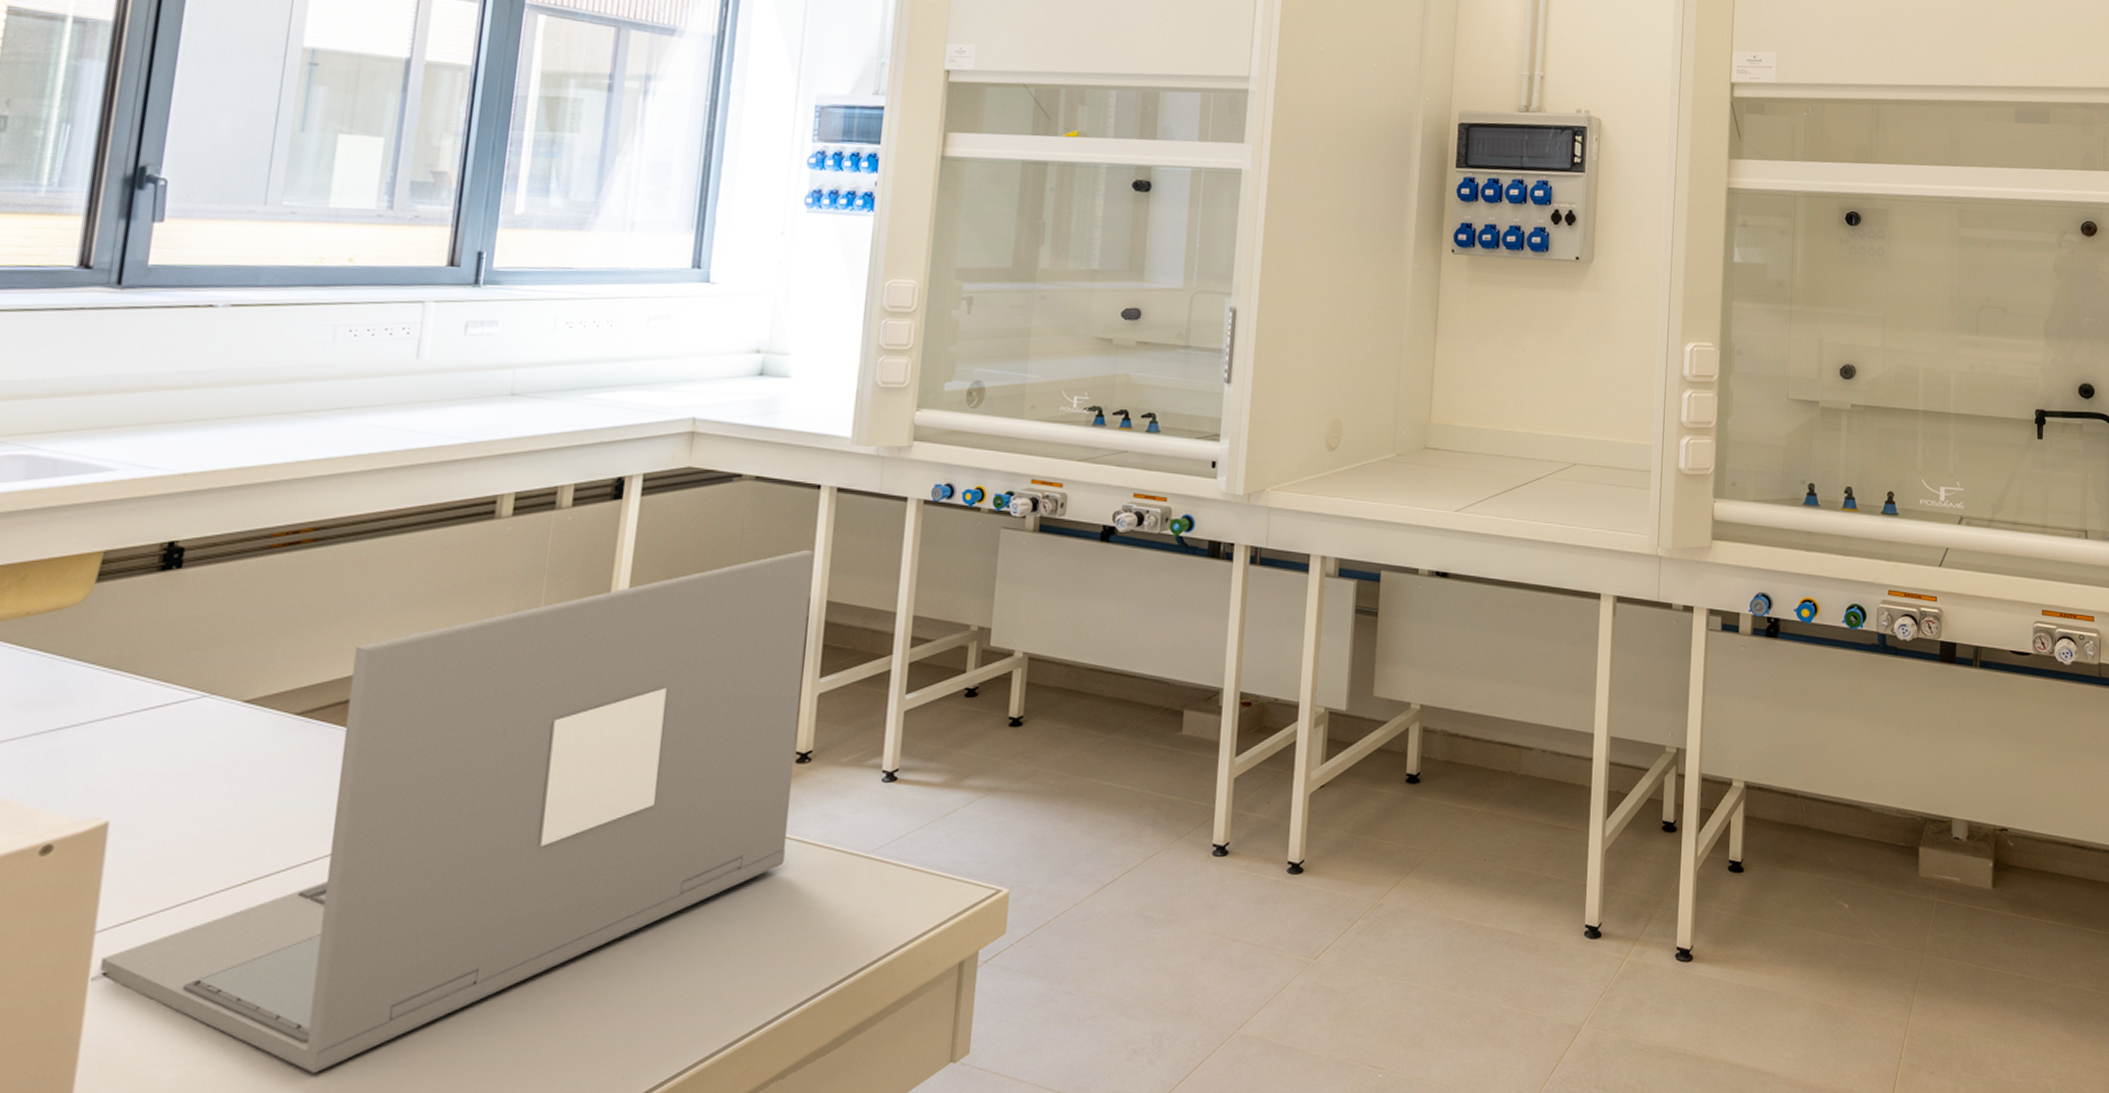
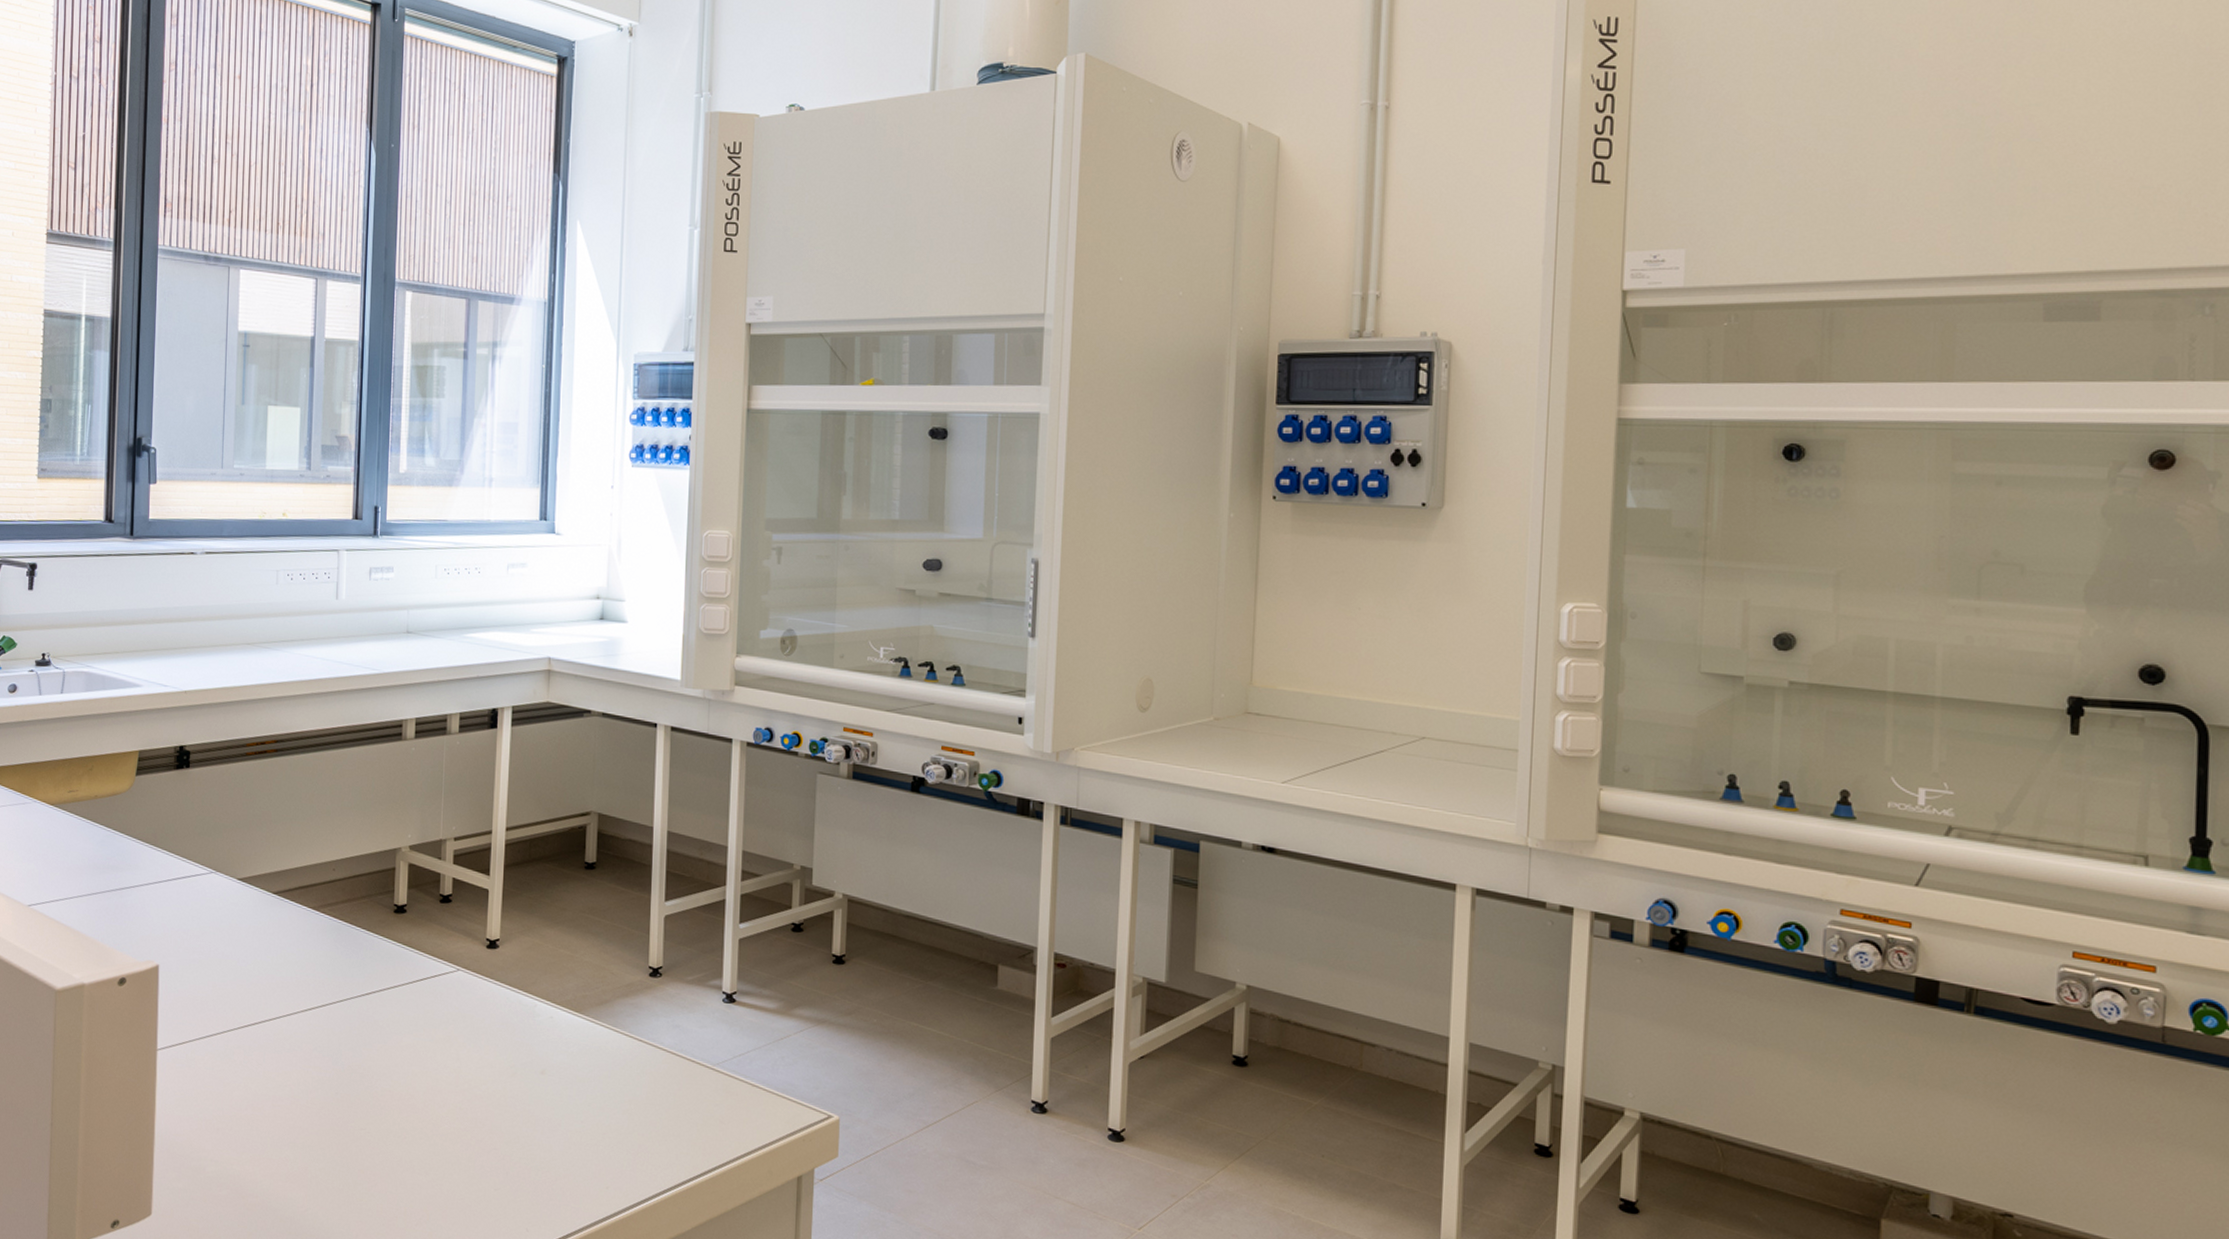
laptop: present [100,549,814,1073] -> none [162,782,654,1184]

